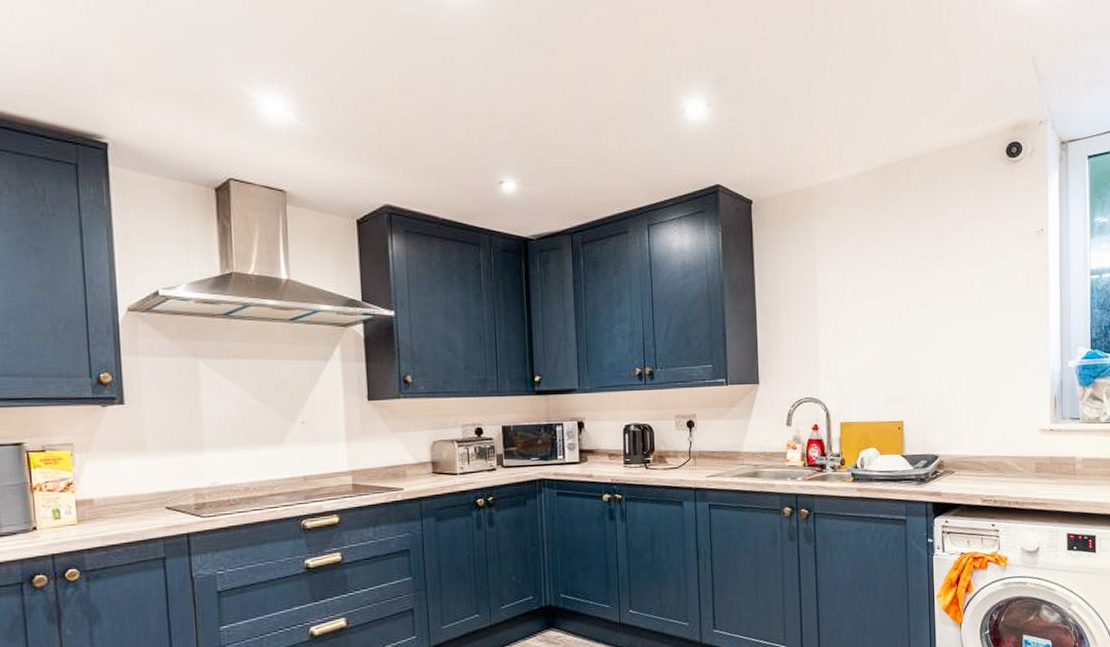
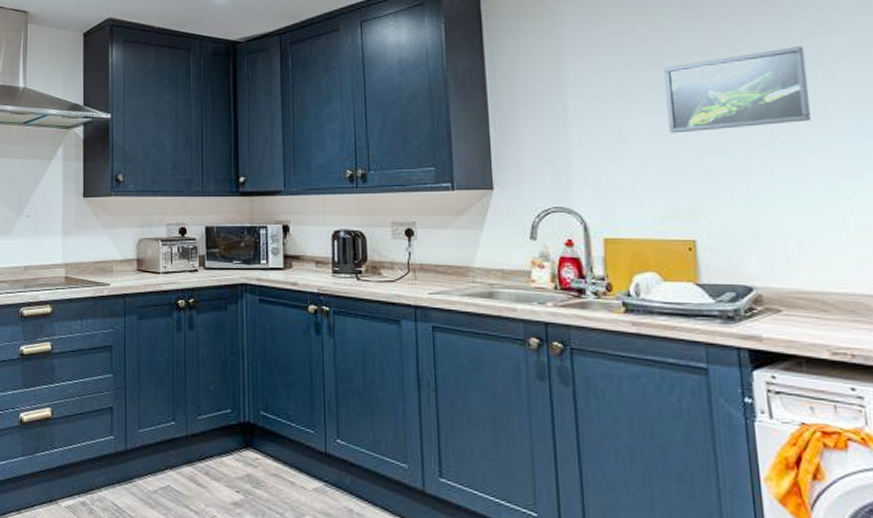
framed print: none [888,266,983,335] -> present [663,46,812,134]

